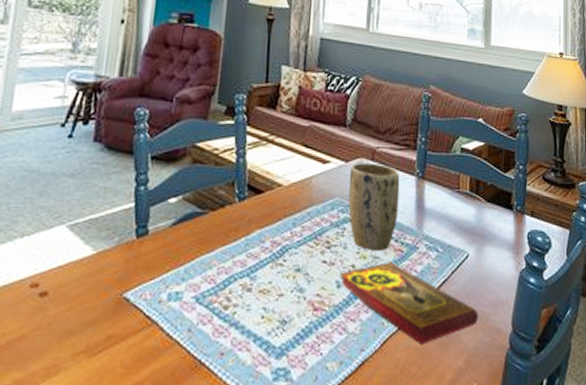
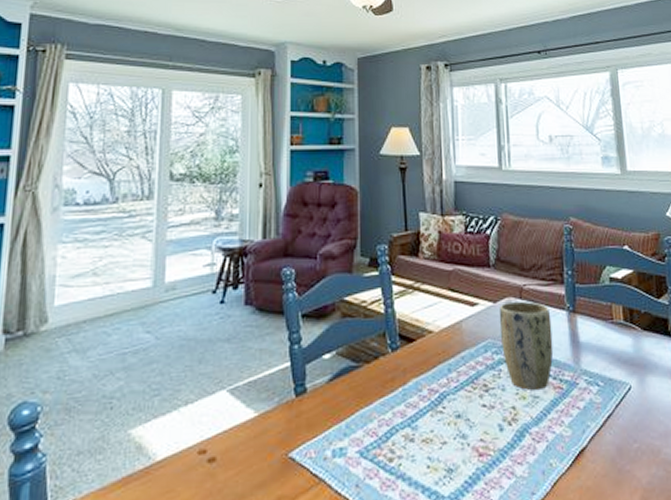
book: present [340,262,478,345] -> none [501,400,649,484]

